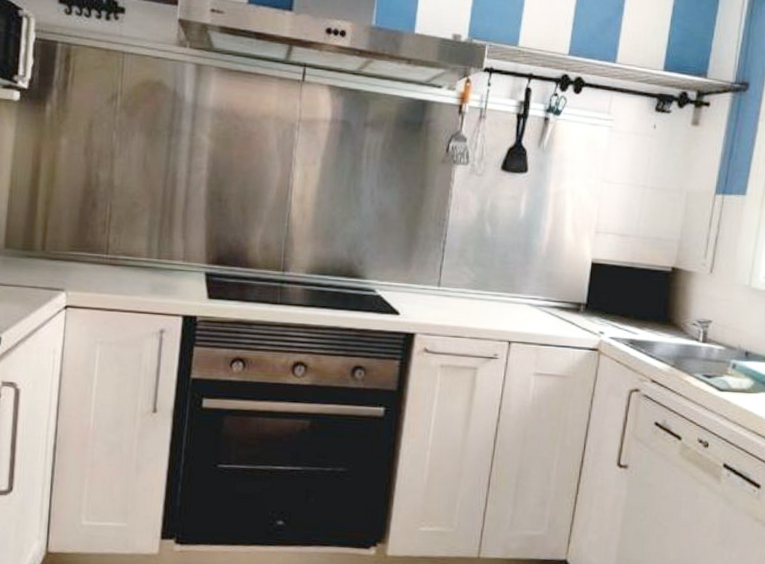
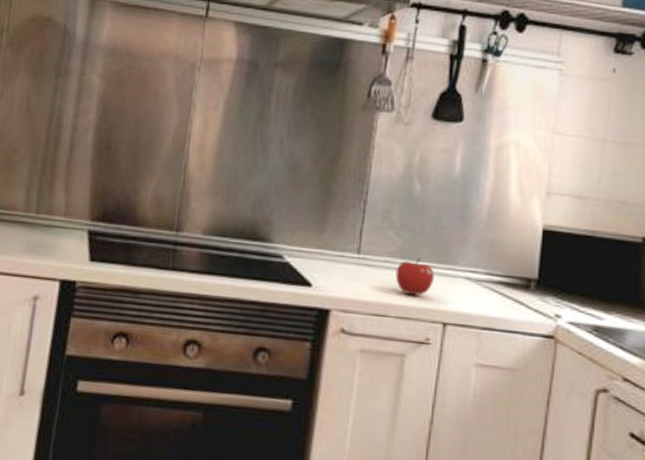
fruit: none [469,288,502,320] -> present [395,257,434,296]

